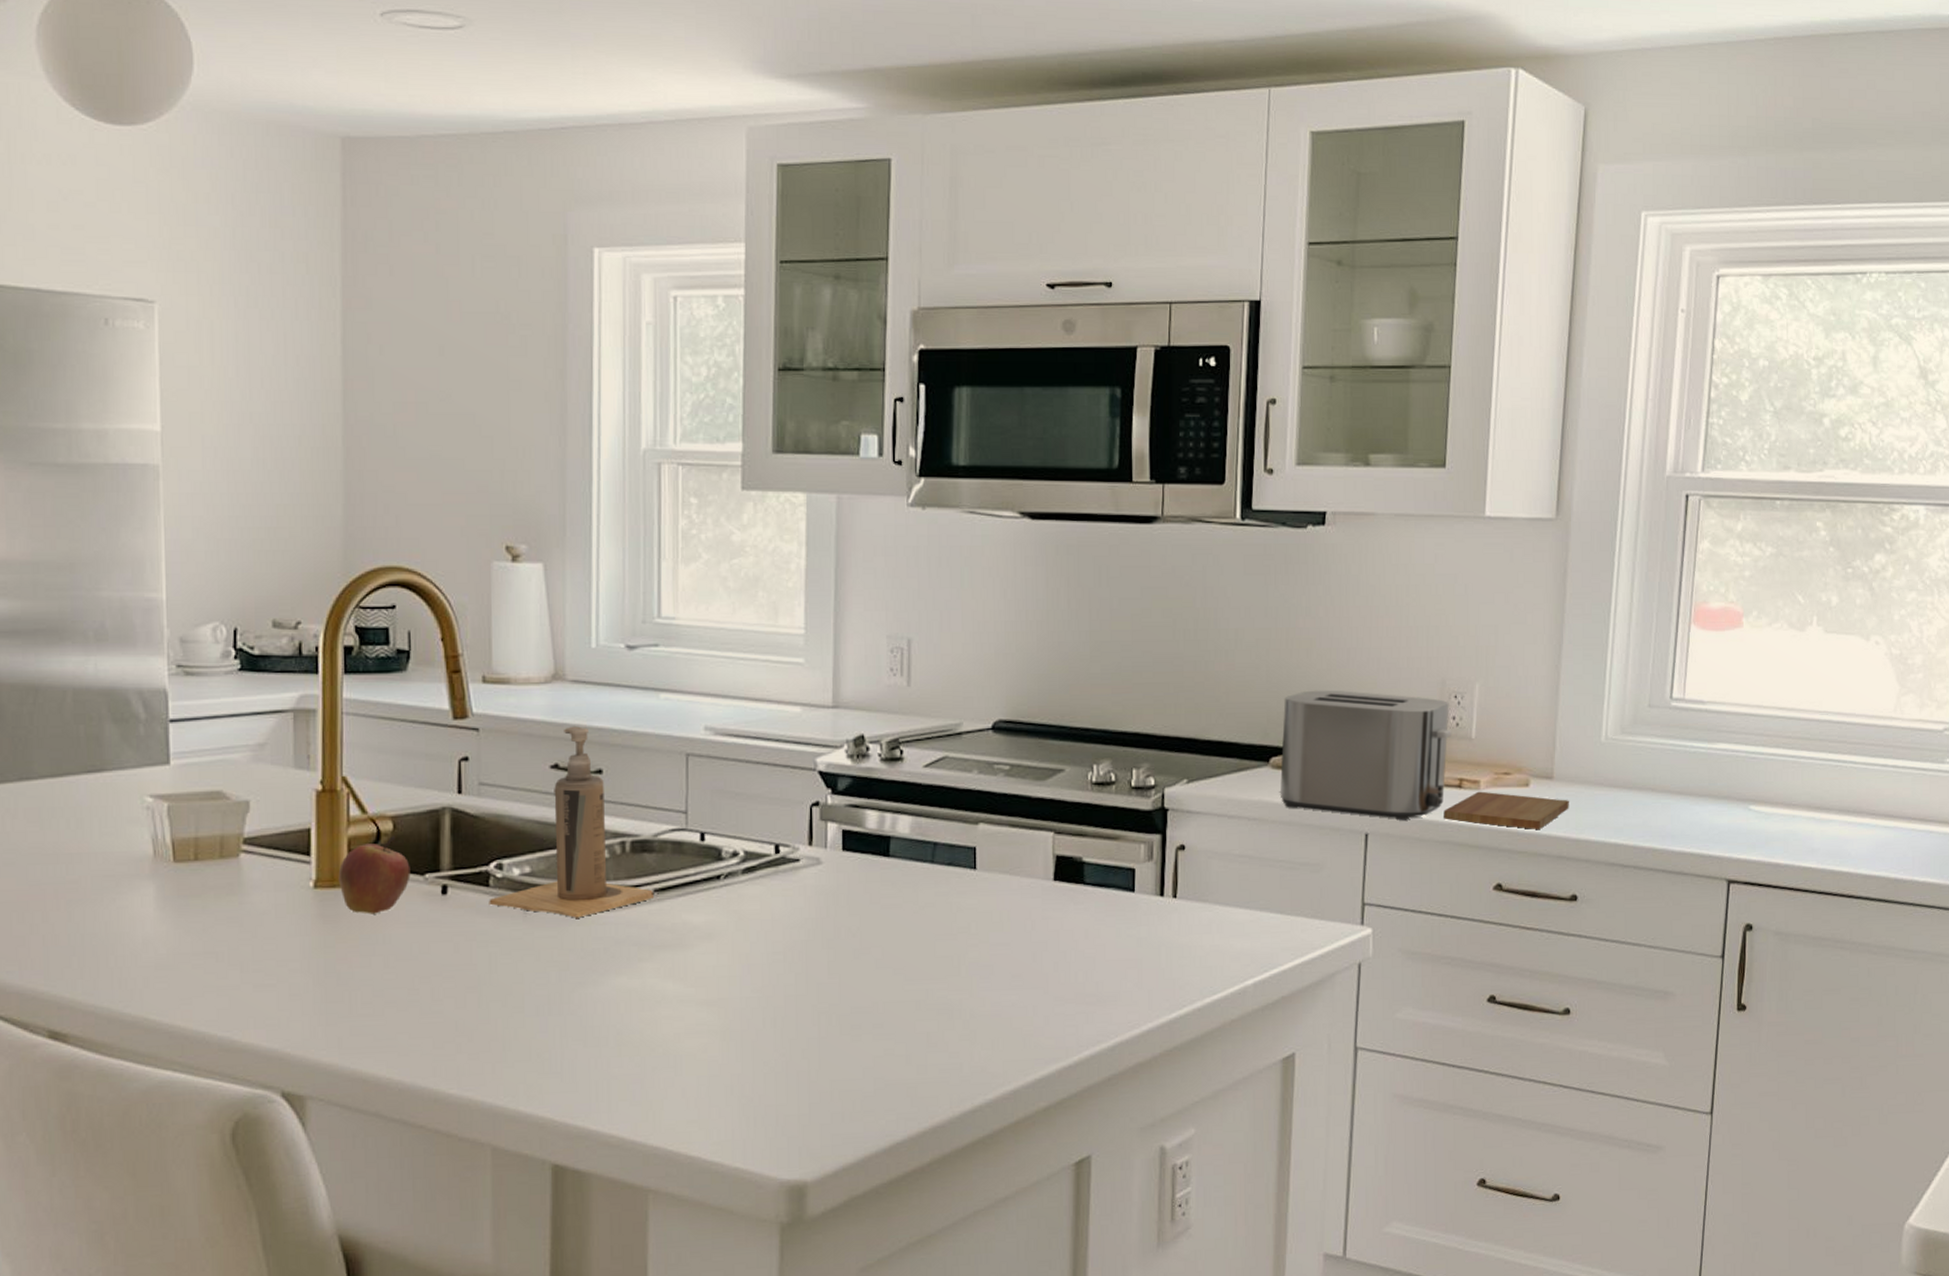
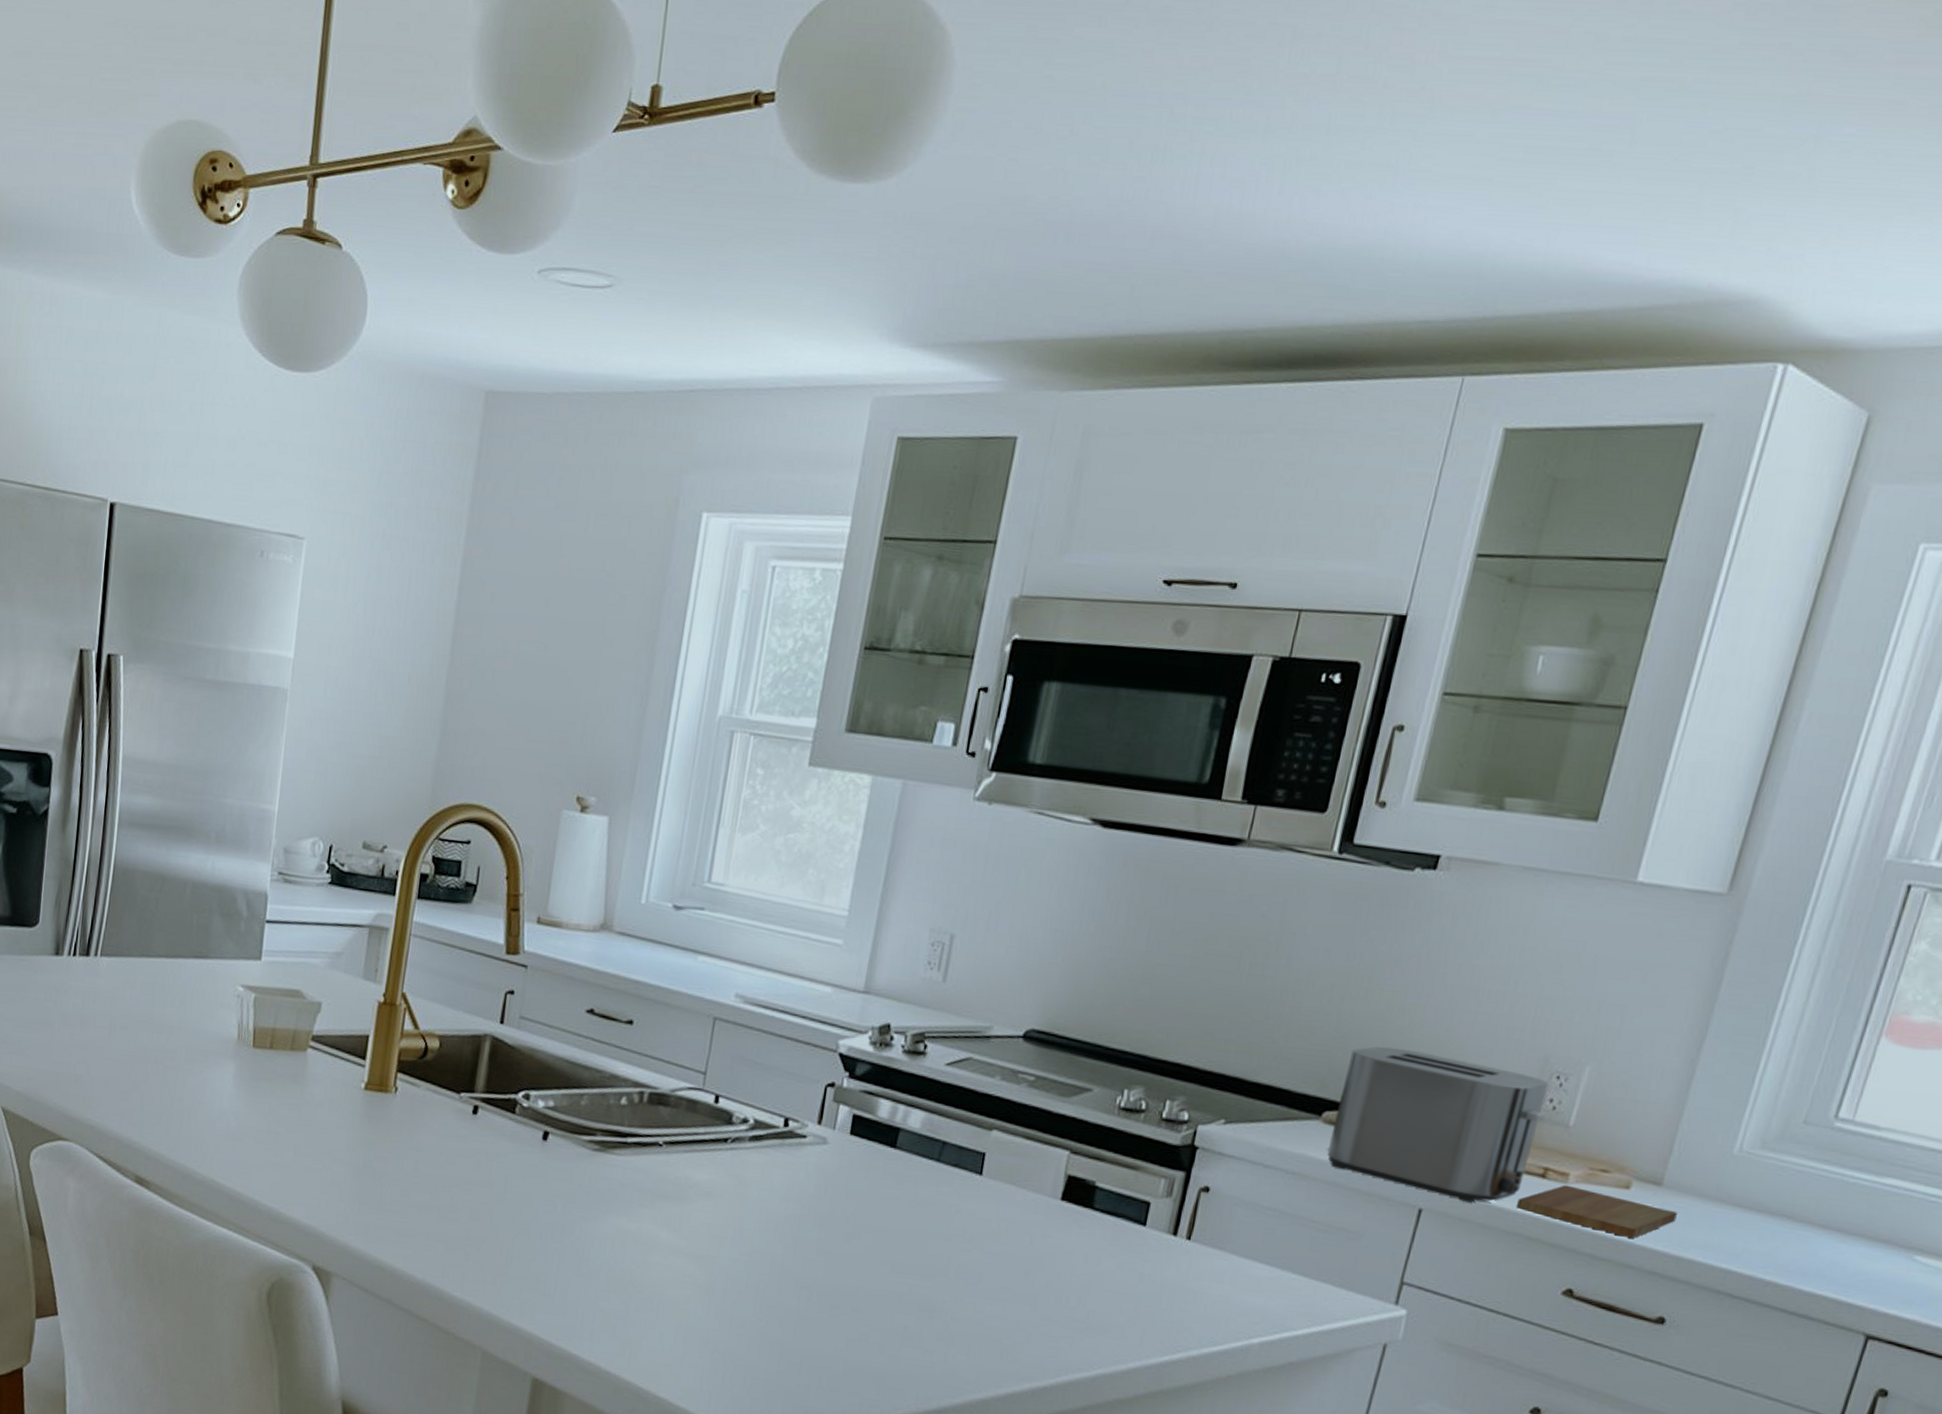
fruit: present [338,836,411,914] -> none [386,1053,449,1122]
soap dispenser: present [489,726,655,918] -> none [512,975,663,1157]

